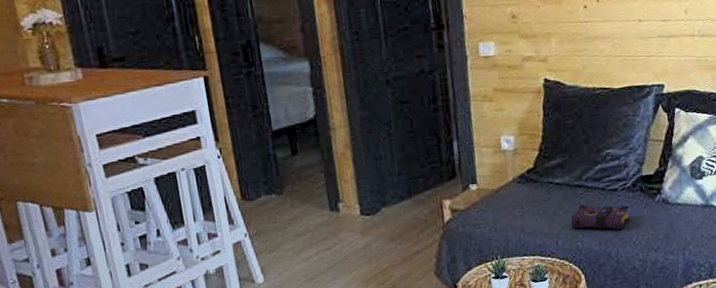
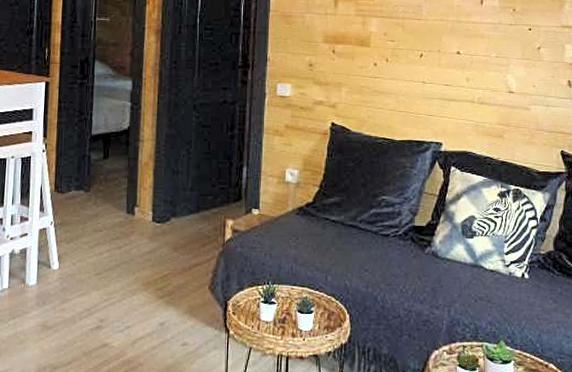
book: present [570,204,630,230] -> none [341,244,399,276]

